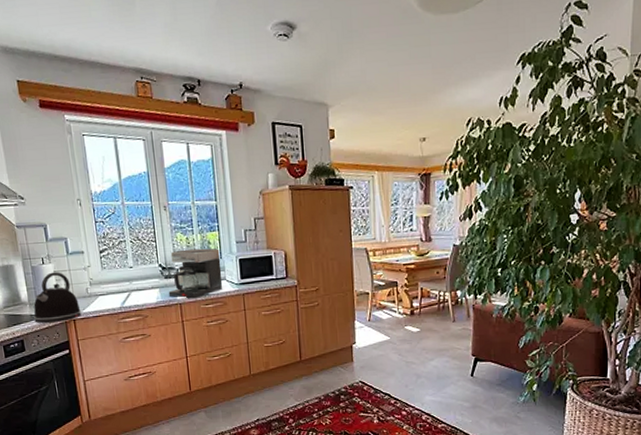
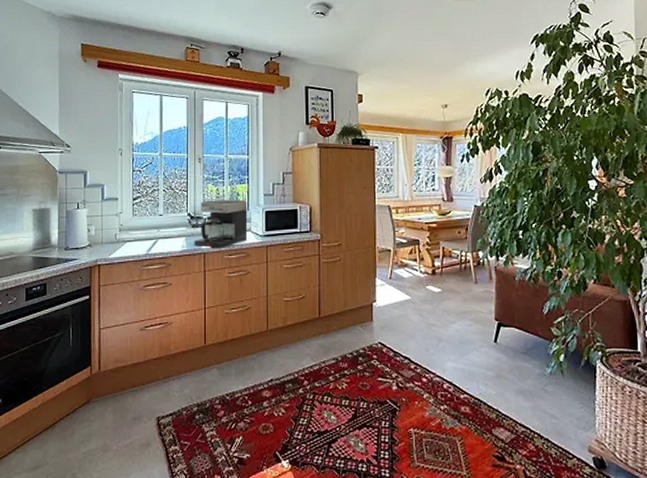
kettle: present [33,272,82,324] -> none [59,217,107,268]

